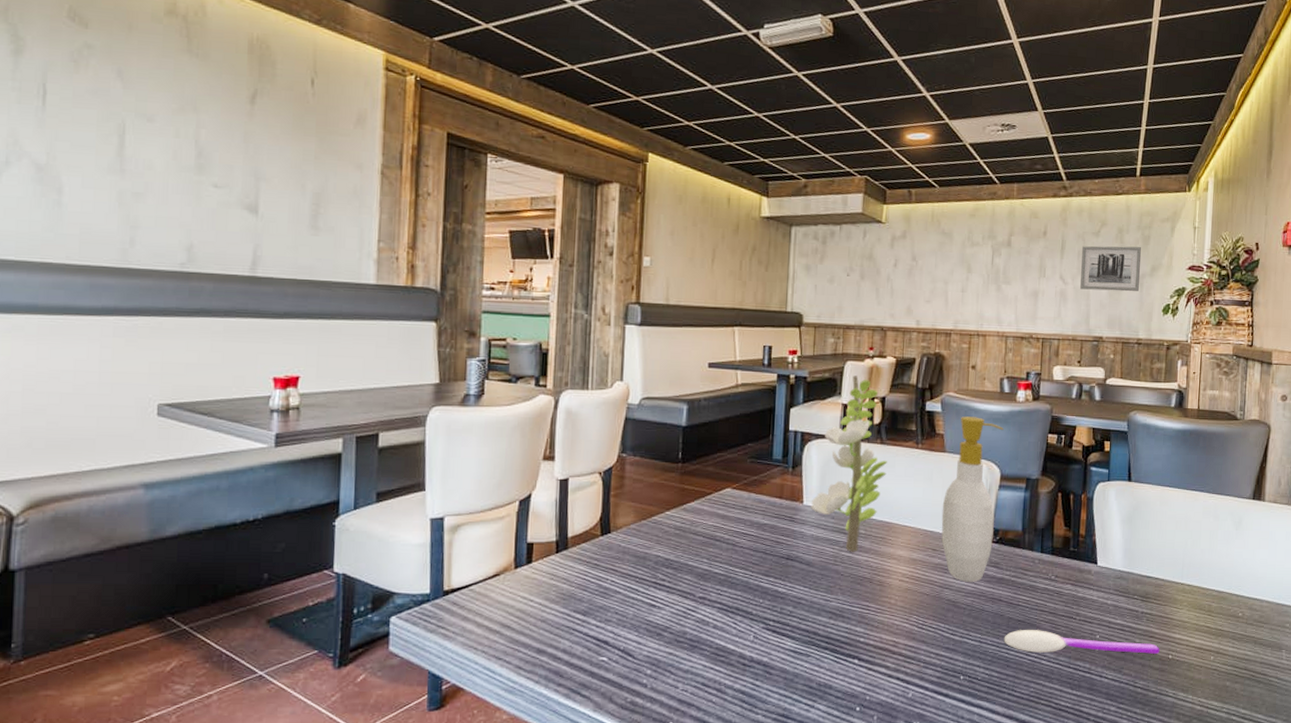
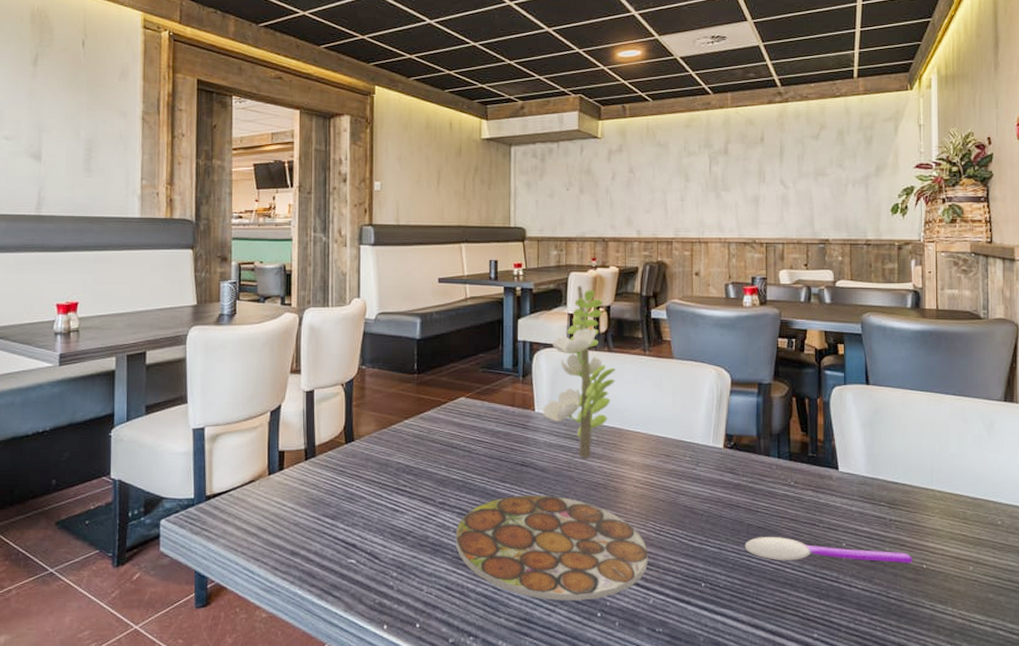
plate: none [714,589,910,696] -> present [455,495,648,601]
soap bottle: present [941,416,1004,582] -> none [673,323,732,488]
wall art: present [1080,246,1142,292] -> none [801,148,865,193]

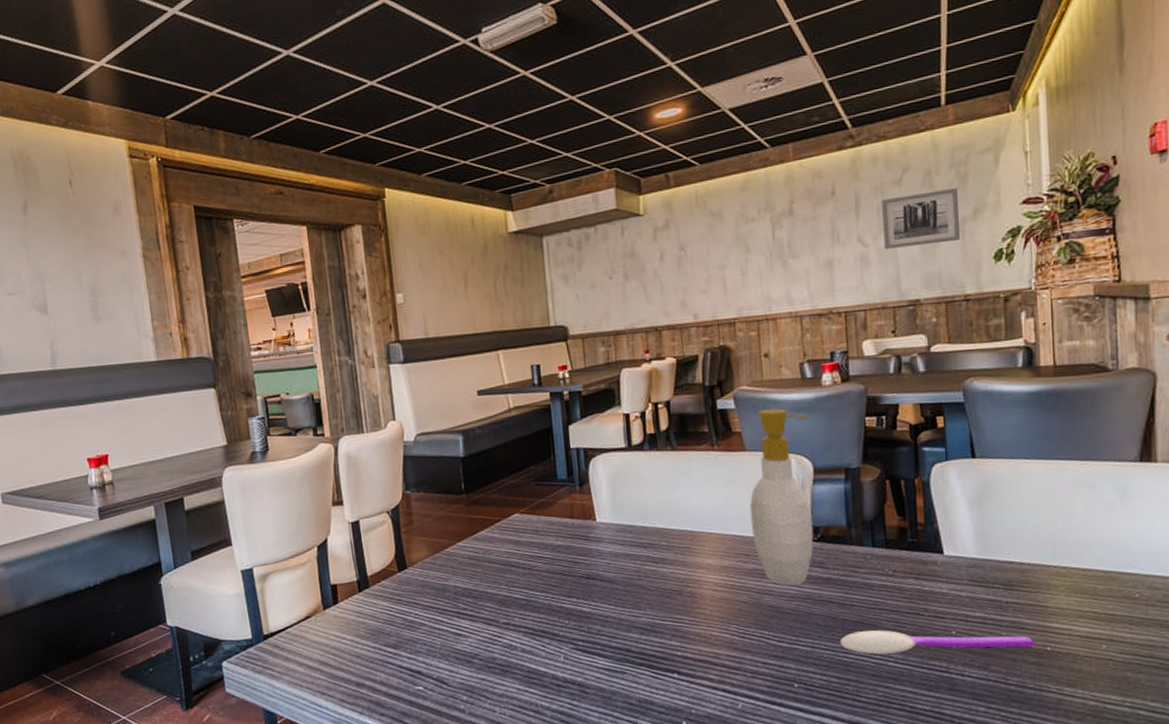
plate: present [455,495,648,601] -> none [523,606,734,712]
flower: present [542,286,615,458] -> none [604,382,682,566]
soap bottle: none [673,323,732,488] -> present [749,408,814,586]
wall art: none [801,148,865,193] -> present [881,188,961,249]

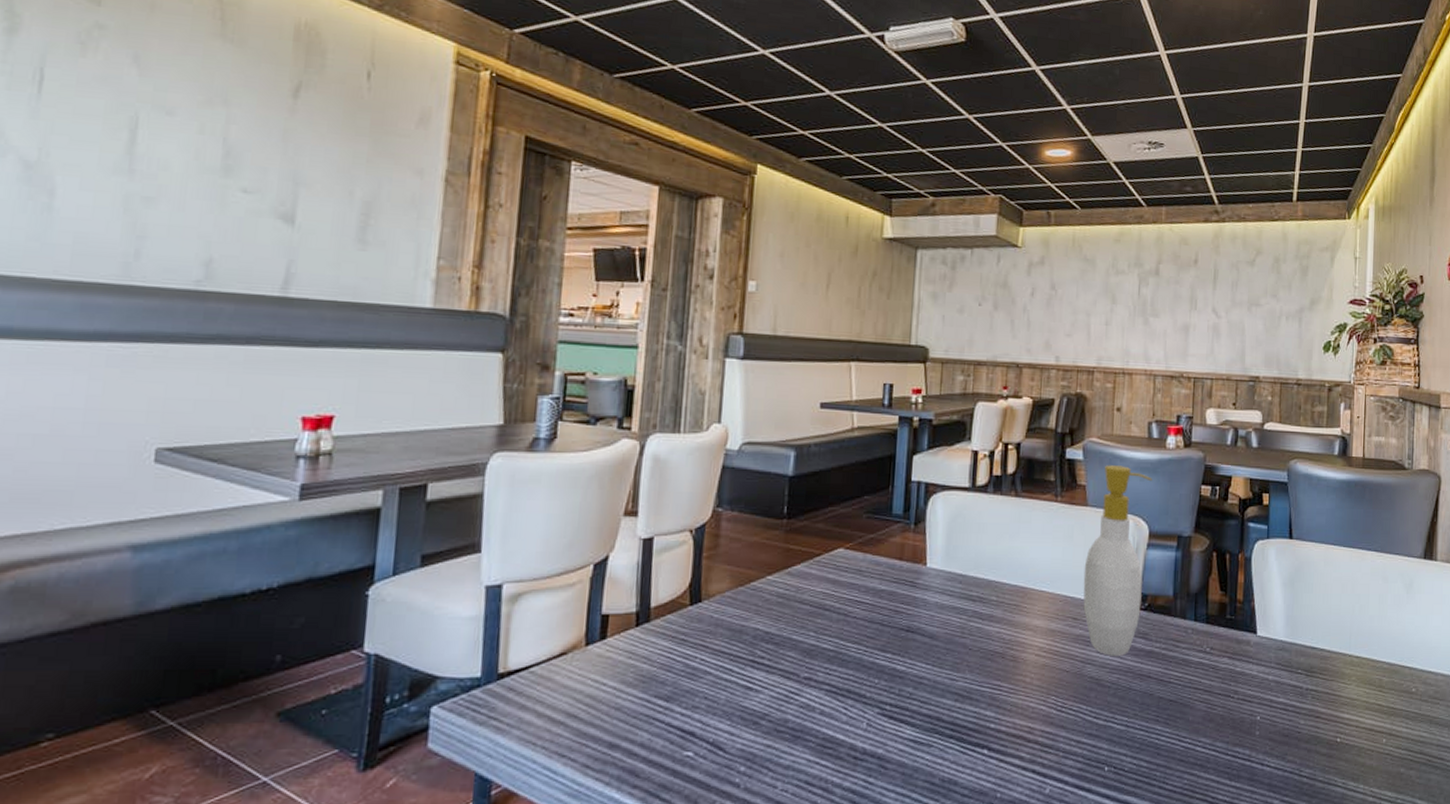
spoon: present [839,630,1035,655] -> none [1153,711,1327,738]
wall art: present [881,188,961,249] -> none [1235,276,1300,327]

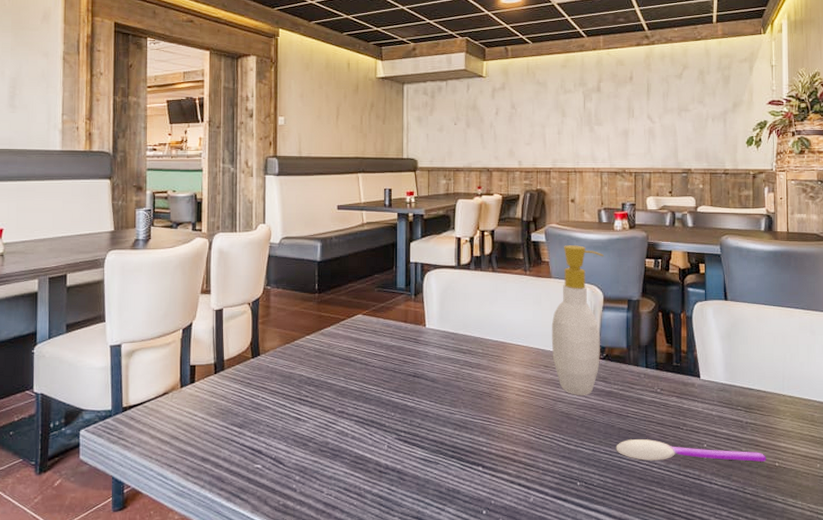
spoon: none [1153,711,1327,738] -> present [616,439,766,462]

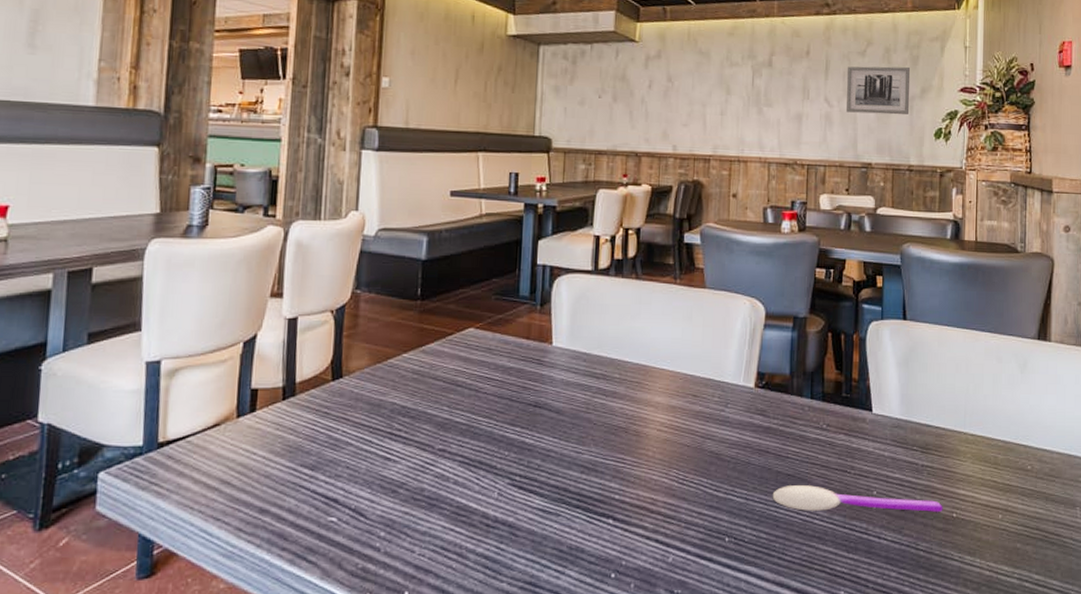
soap bottle: present [551,245,604,395] -> none [702,249,768,432]
wall art: none [666,86,723,127] -> present [846,66,911,115]

